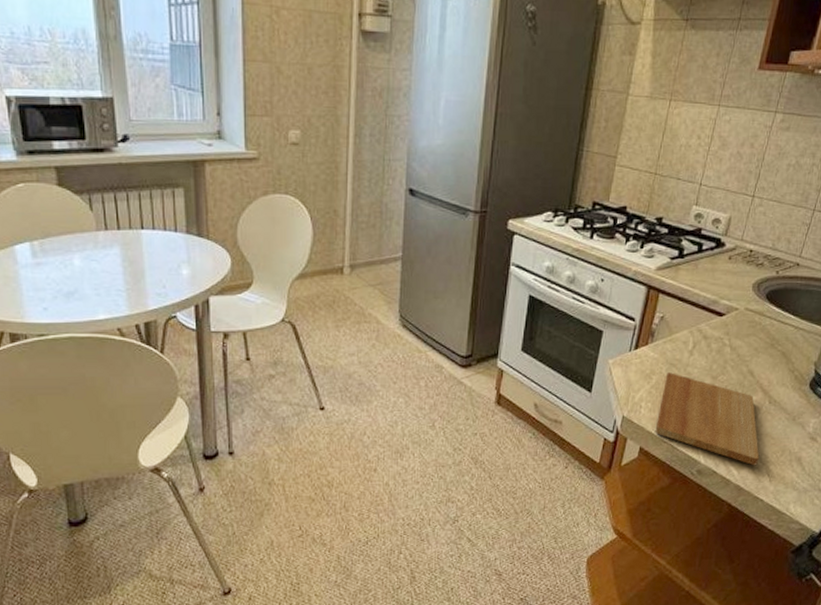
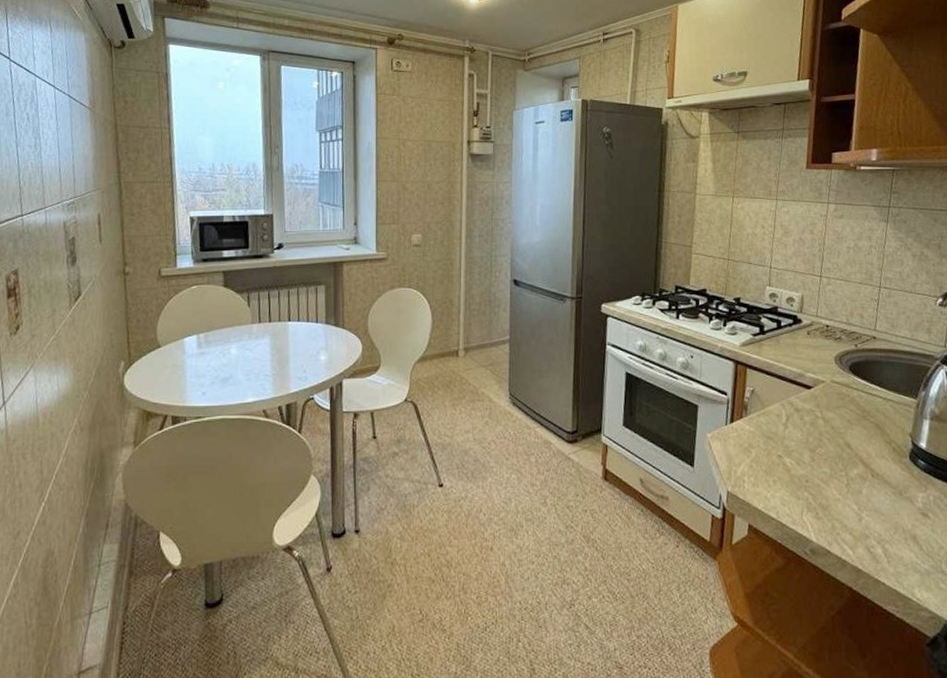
cutting board: present [655,373,760,466] -> none [761,446,873,545]

